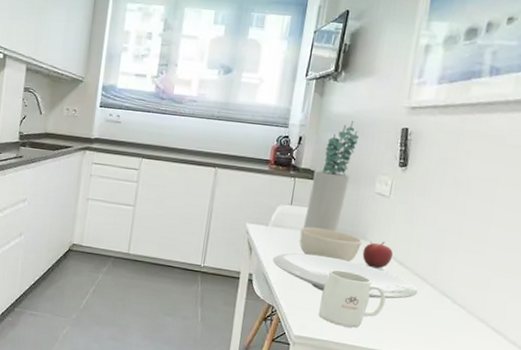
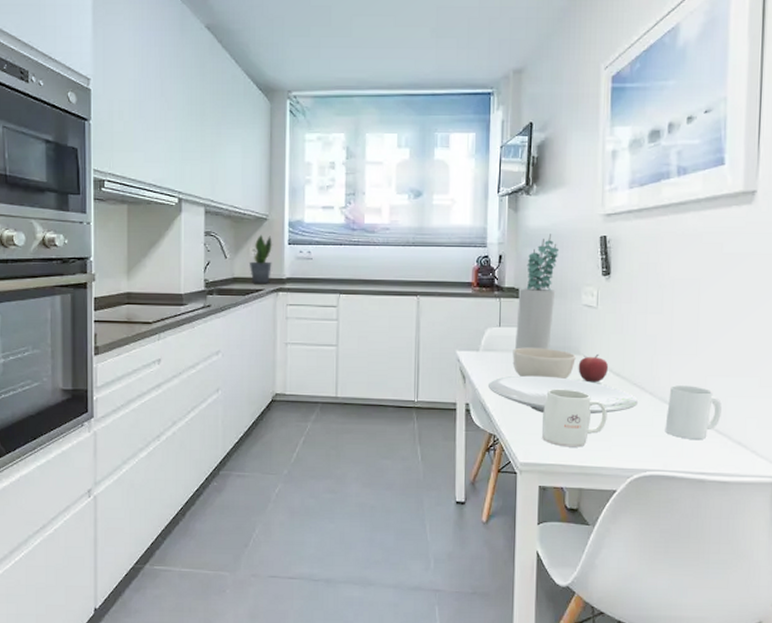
potted plant: none [62,95,85,141] -> present [250,234,272,283]
cup: none [440,280,502,336] -> present [665,385,722,439]

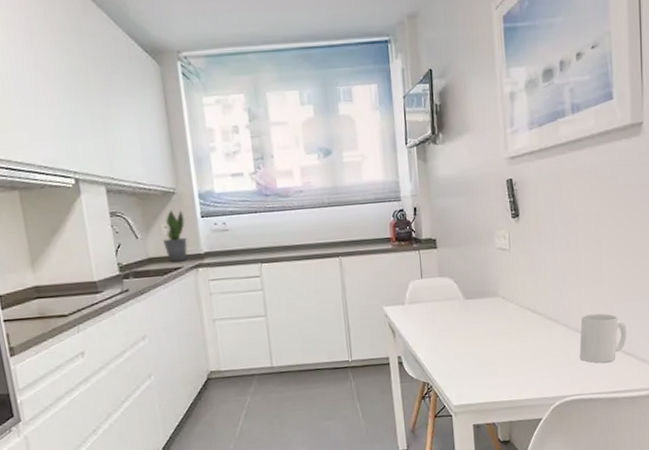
plate: present [488,375,639,415] -> none [417,320,555,356]
bowl: present [512,347,576,380] -> none [436,294,495,324]
vase: present [514,234,560,350] -> none [436,181,471,299]
mug: present [541,389,607,447] -> none [470,330,528,386]
fruit: present [578,353,609,383] -> none [498,293,526,323]

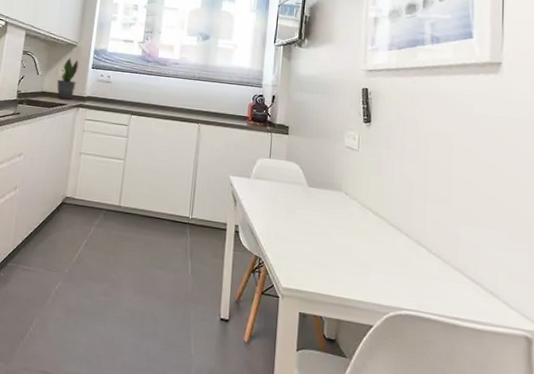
cup: present [579,313,627,363] -> none [420,229,474,285]

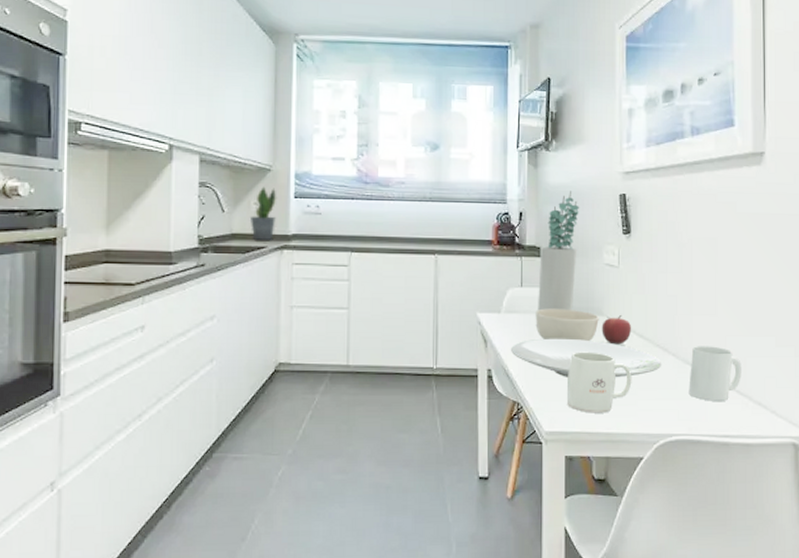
plate: none [257,204,395,249] -> present [511,338,662,378]
bowl: none [280,179,338,213] -> present [535,308,599,342]
vase: none [282,82,326,184] -> present [537,191,580,311]
mug: none [303,220,366,279] -> present [566,351,632,413]
fruit: none [339,192,368,219] -> present [601,314,632,345]
cup: none [420,229,474,285] -> present [689,346,741,401]

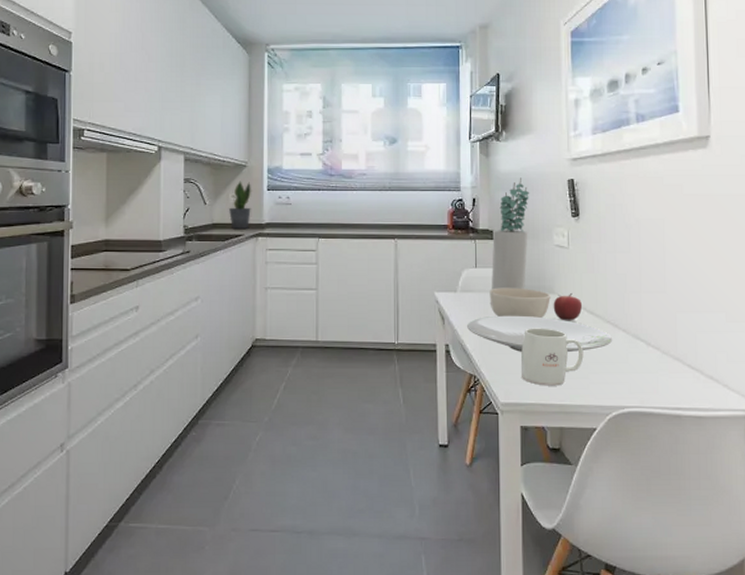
cup: present [689,346,741,401] -> none [639,322,692,375]

